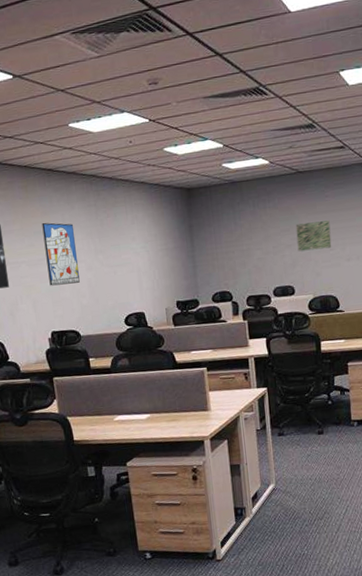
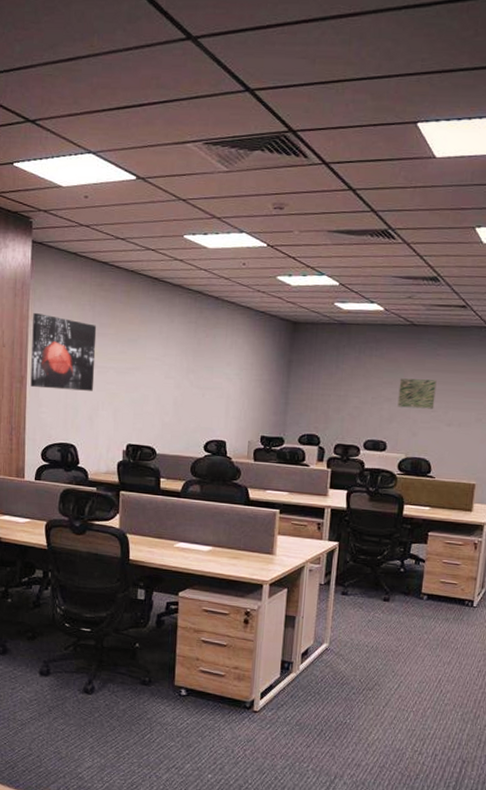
wall art: present [42,222,80,286] -> none [134,332,170,399]

